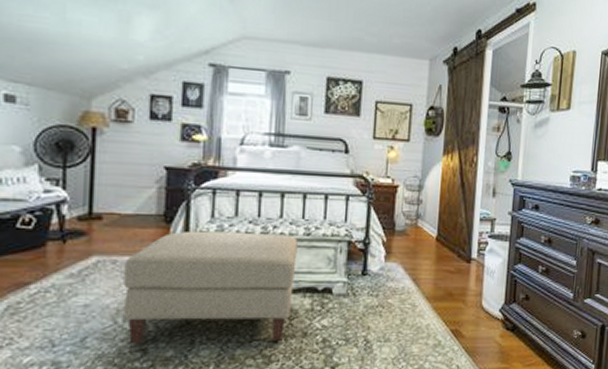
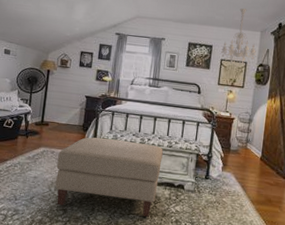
chandelier: none [375,24,425,113] -> present [221,8,256,68]

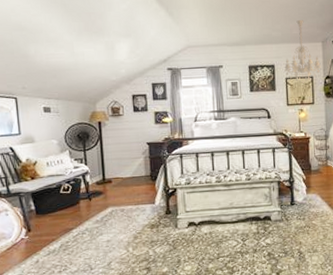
ottoman: present [55,137,163,217] -> none [129,181,243,265]

